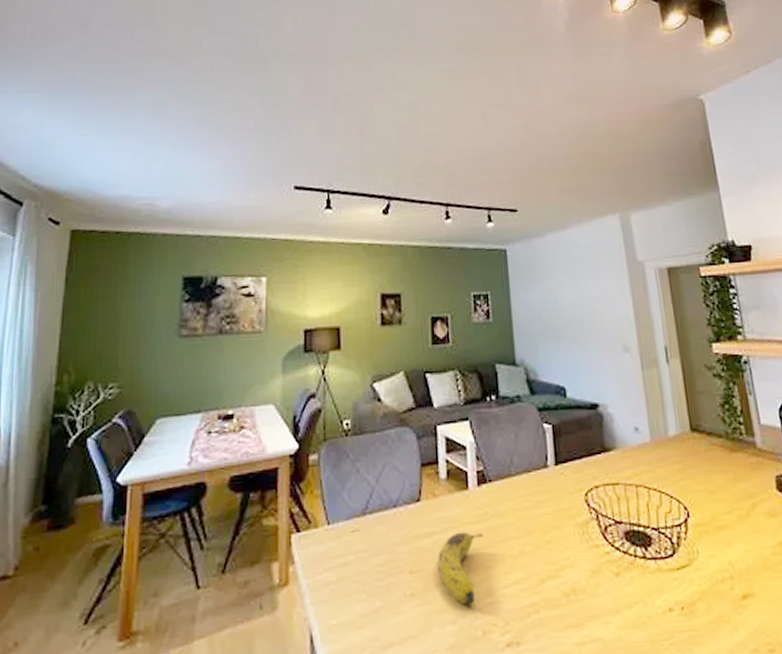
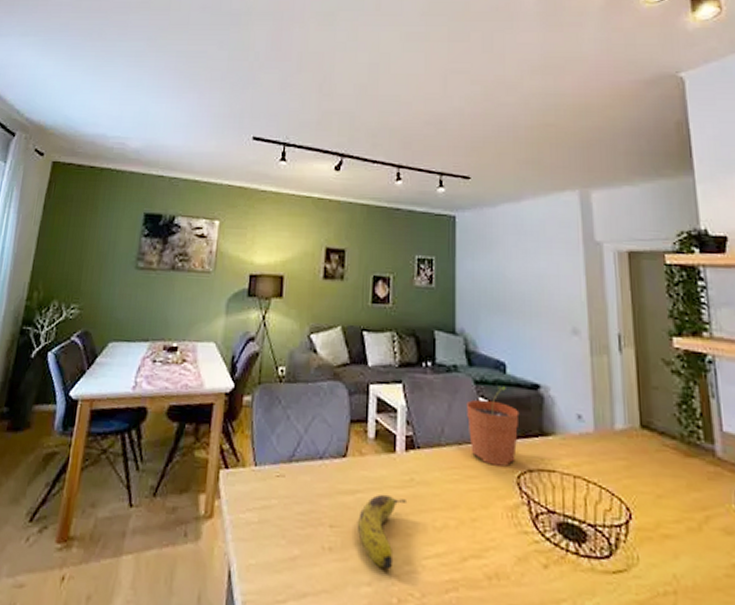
plant pot: none [531,409,583,487] -> present [465,385,520,467]

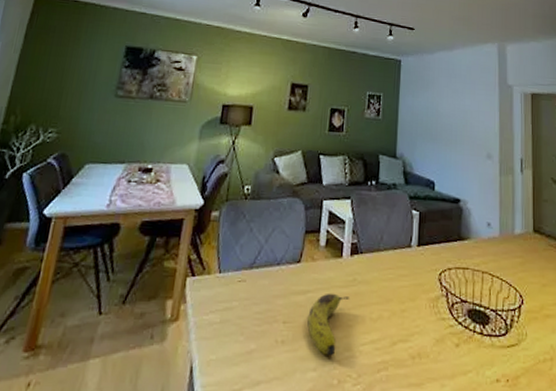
plant pot: present [465,385,520,467] -> none [401,200,443,266]

